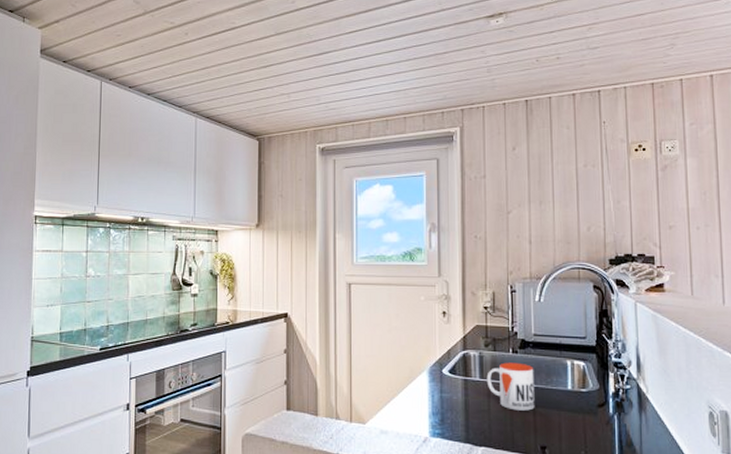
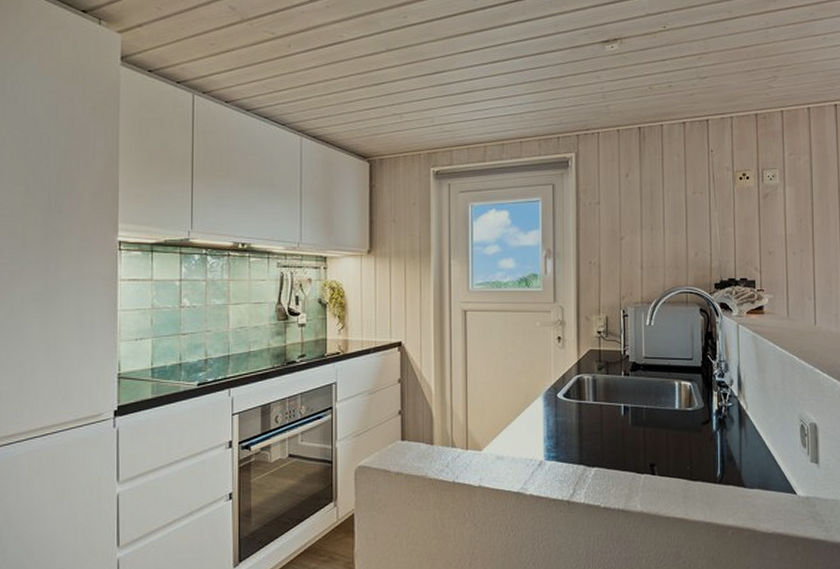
mug: present [486,362,535,411] -> none [599,385,645,431]

